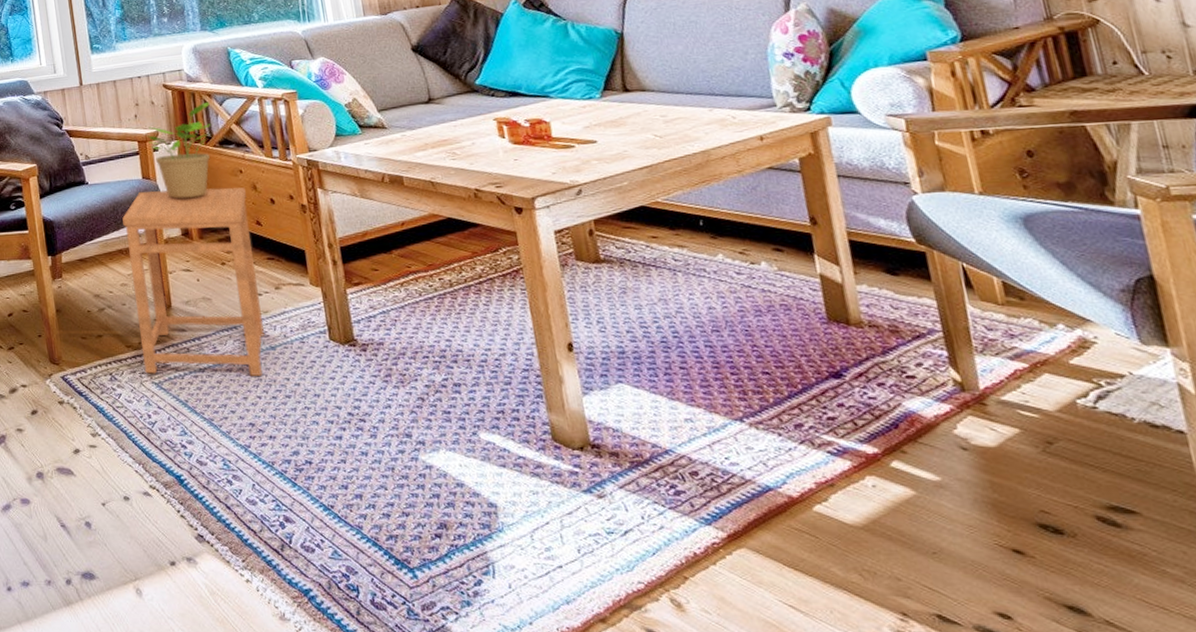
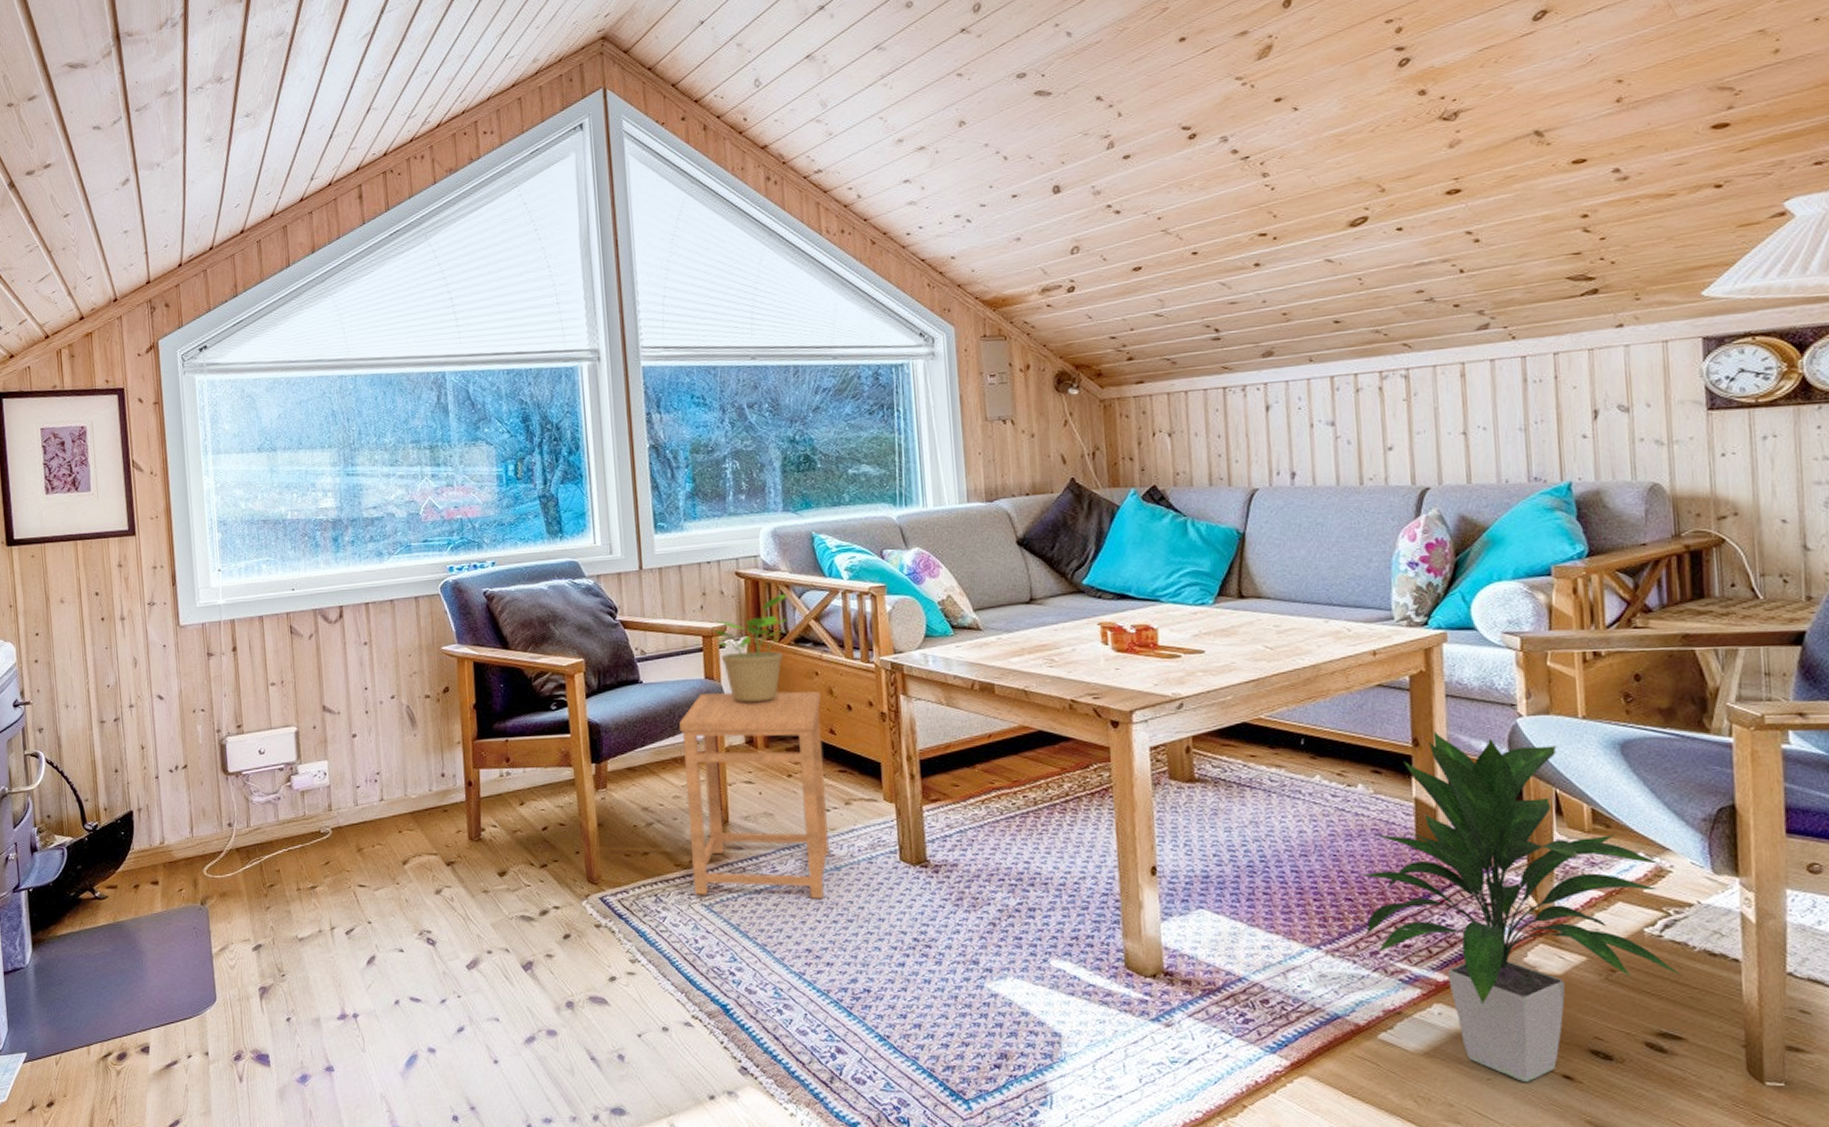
indoor plant: none [771,209,1126,557] -> present [1357,731,1683,1083]

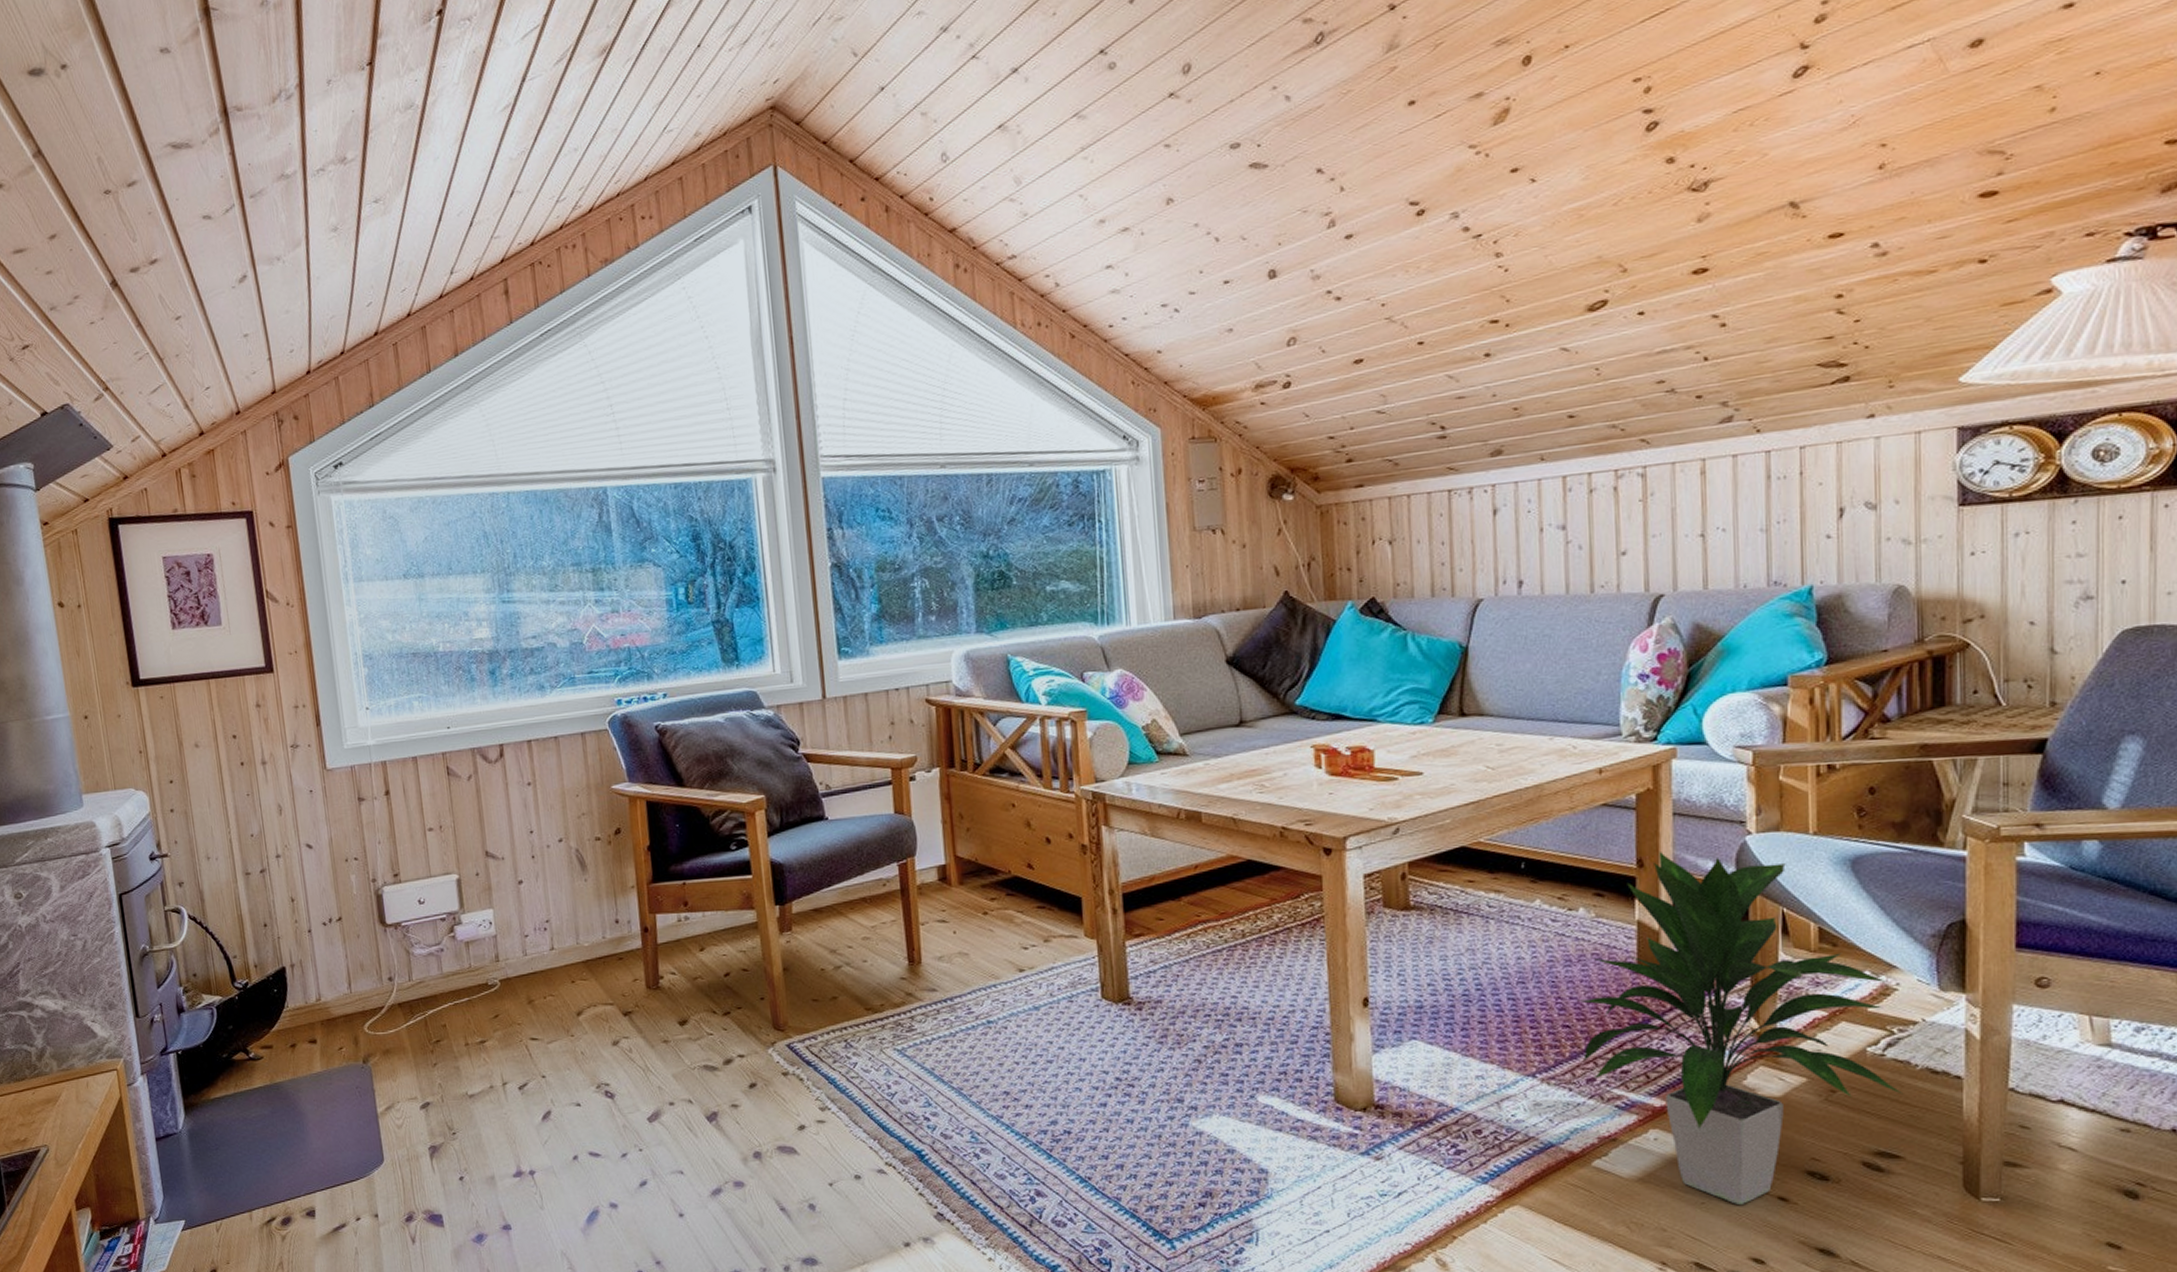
side table: present [679,691,829,900] -> none [868,824,1028,1041]
potted plant: present [713,593,787,702] -> none [902,721,982,837]

